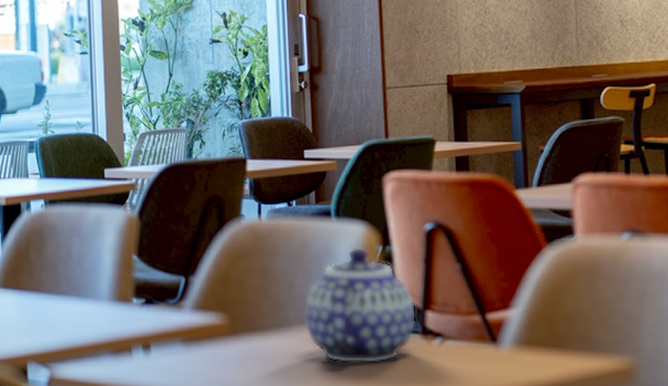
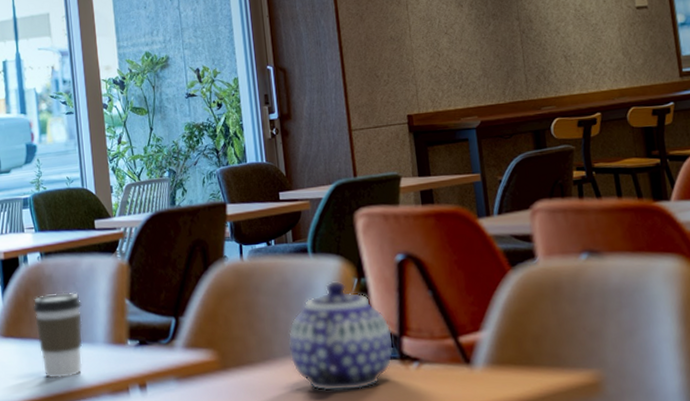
coffee cup: none [34,244,86,334] -> present [33,292,83,379]

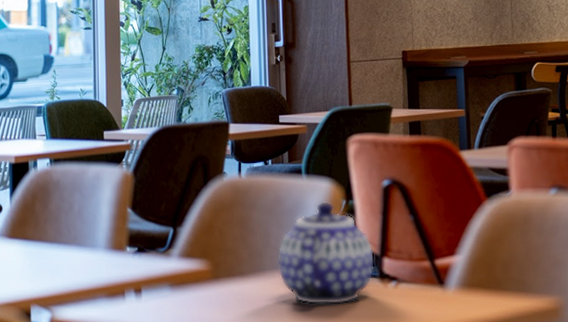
coffee cup: present [33,292,83,379] -> none [39,198,86,280]

